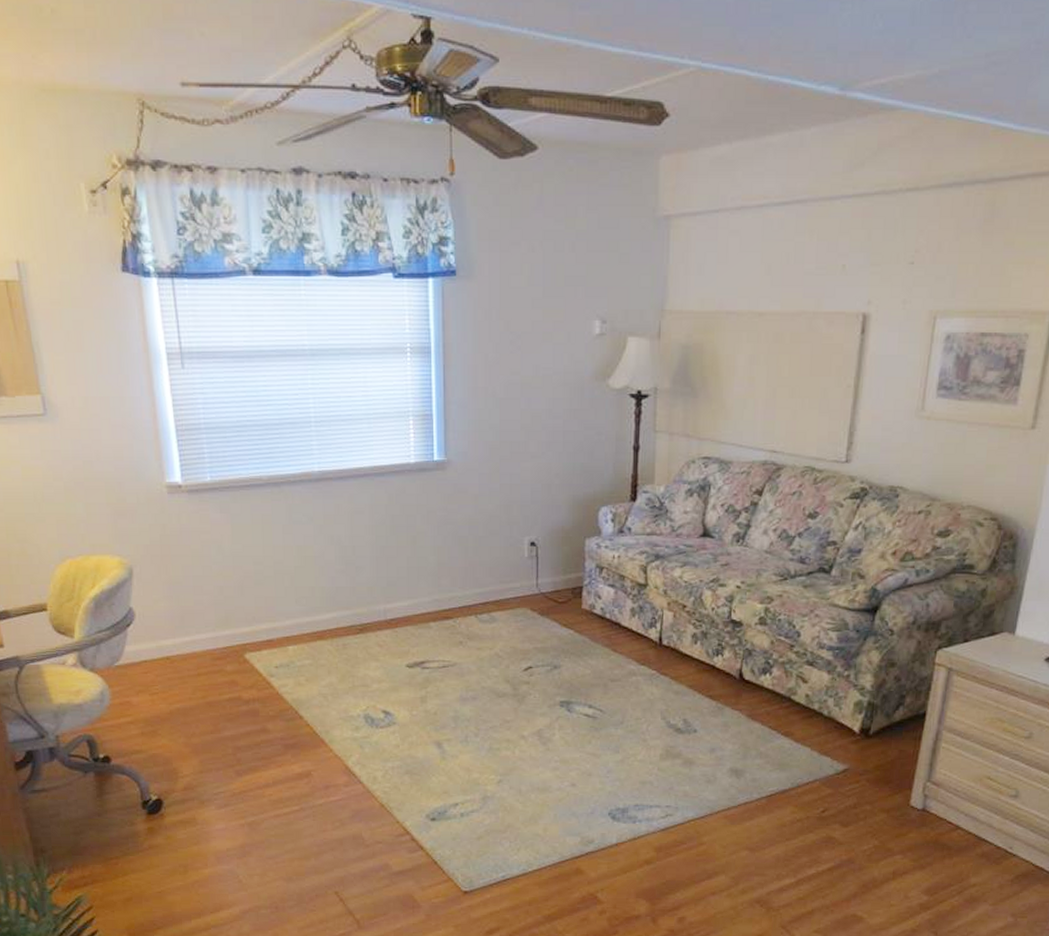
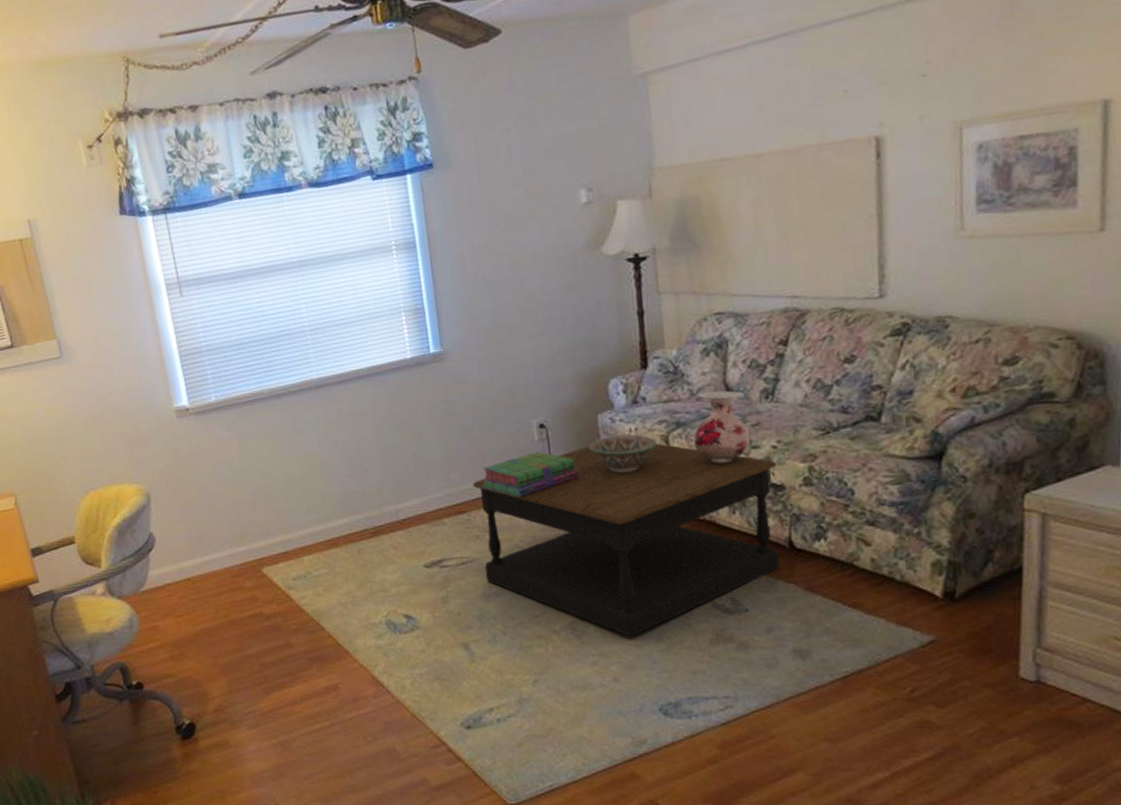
coffee table: none [461,567,739,747] -> present [472,443,780,637]
stack of books: none [470,567,562,609] -> present [481,451,579,497]
decorative bowl: none [574,561,636,596] -> present [589,434,657,473]
vase: none [668,529,719,596] -> present [693,390,751,463]

